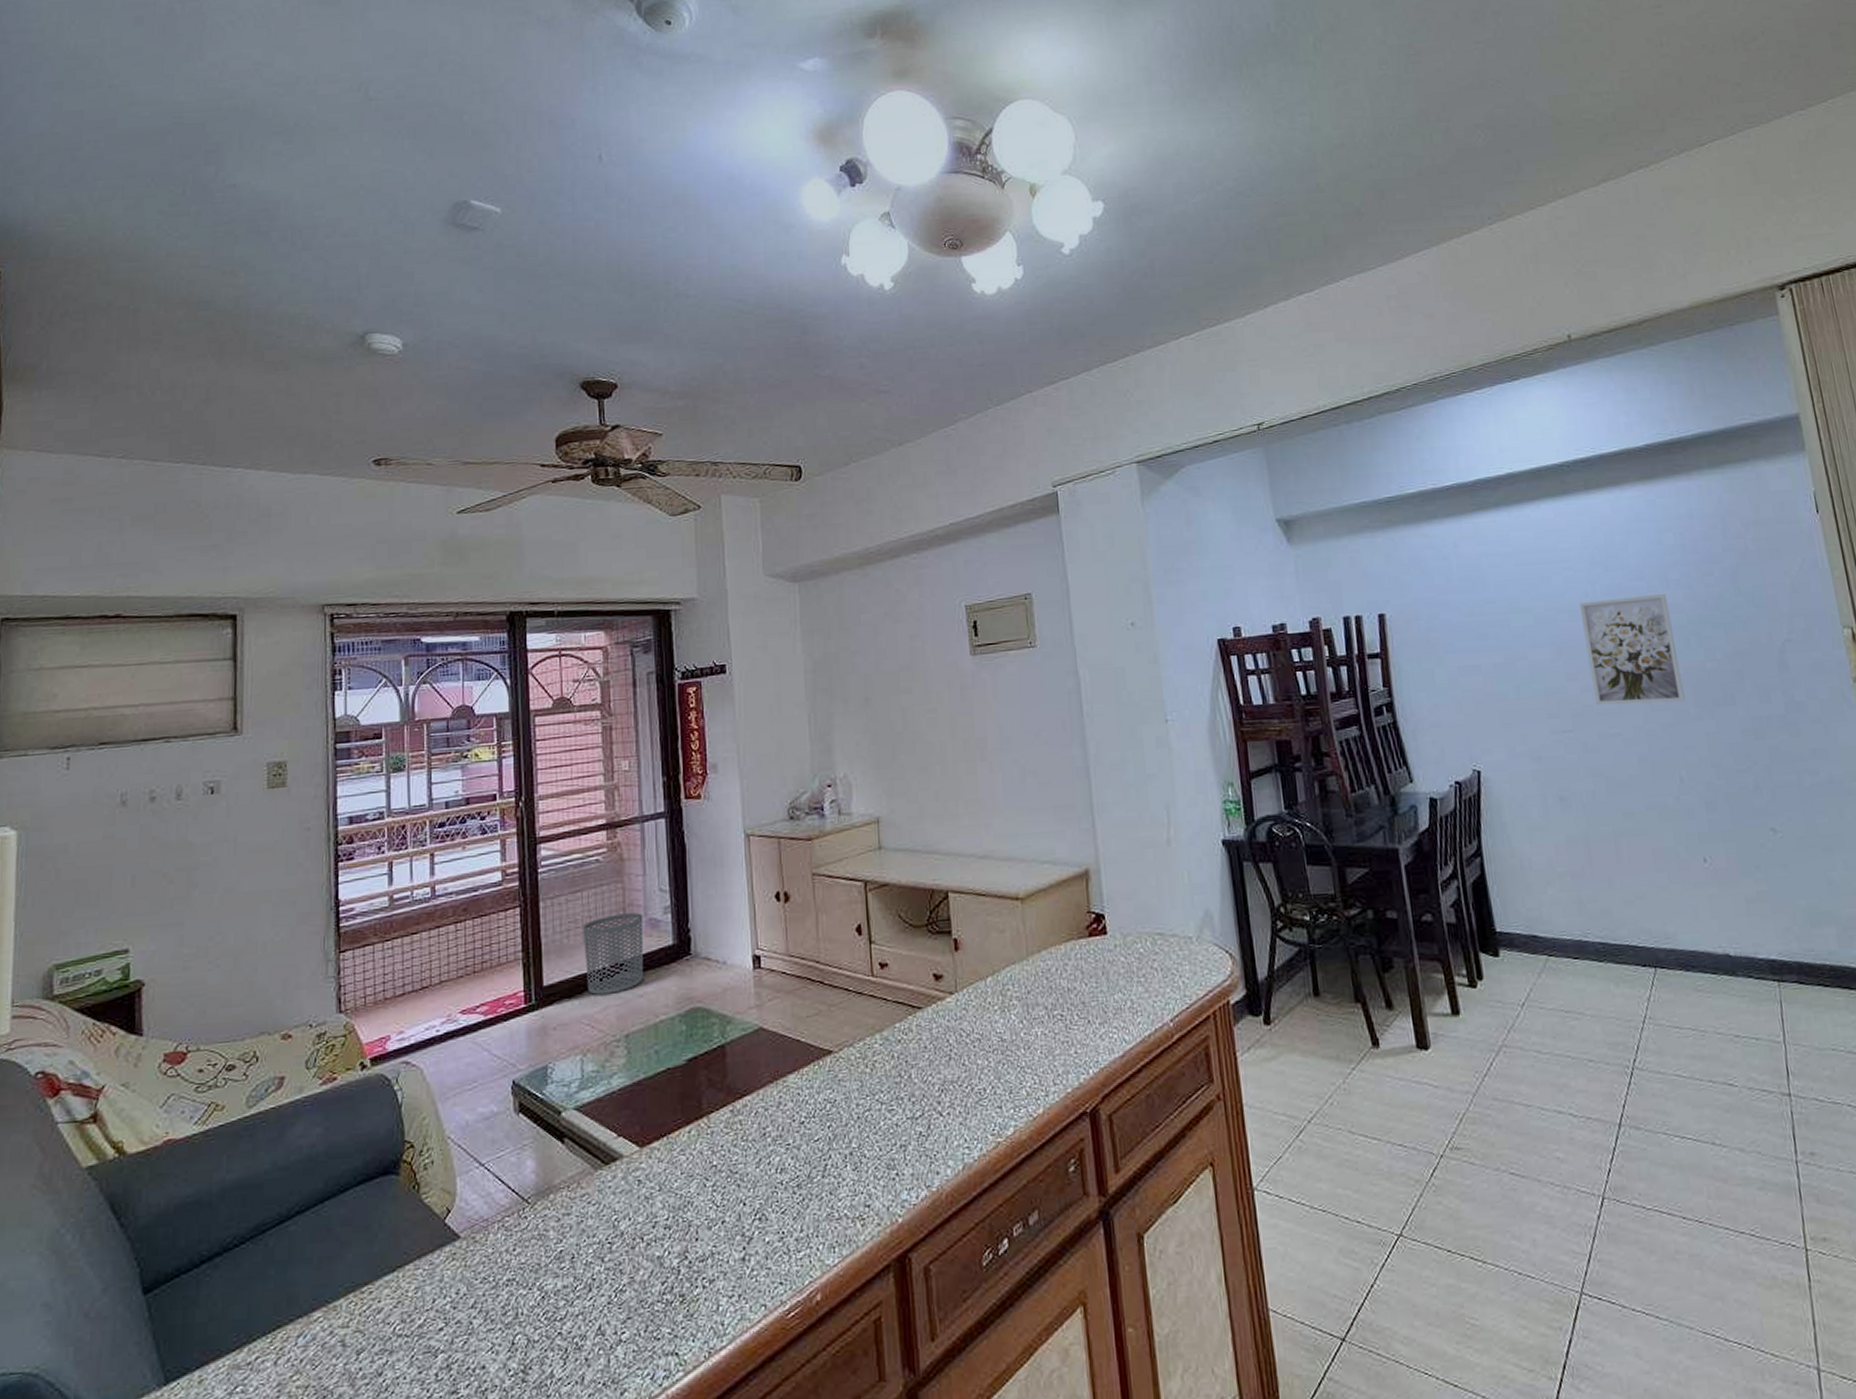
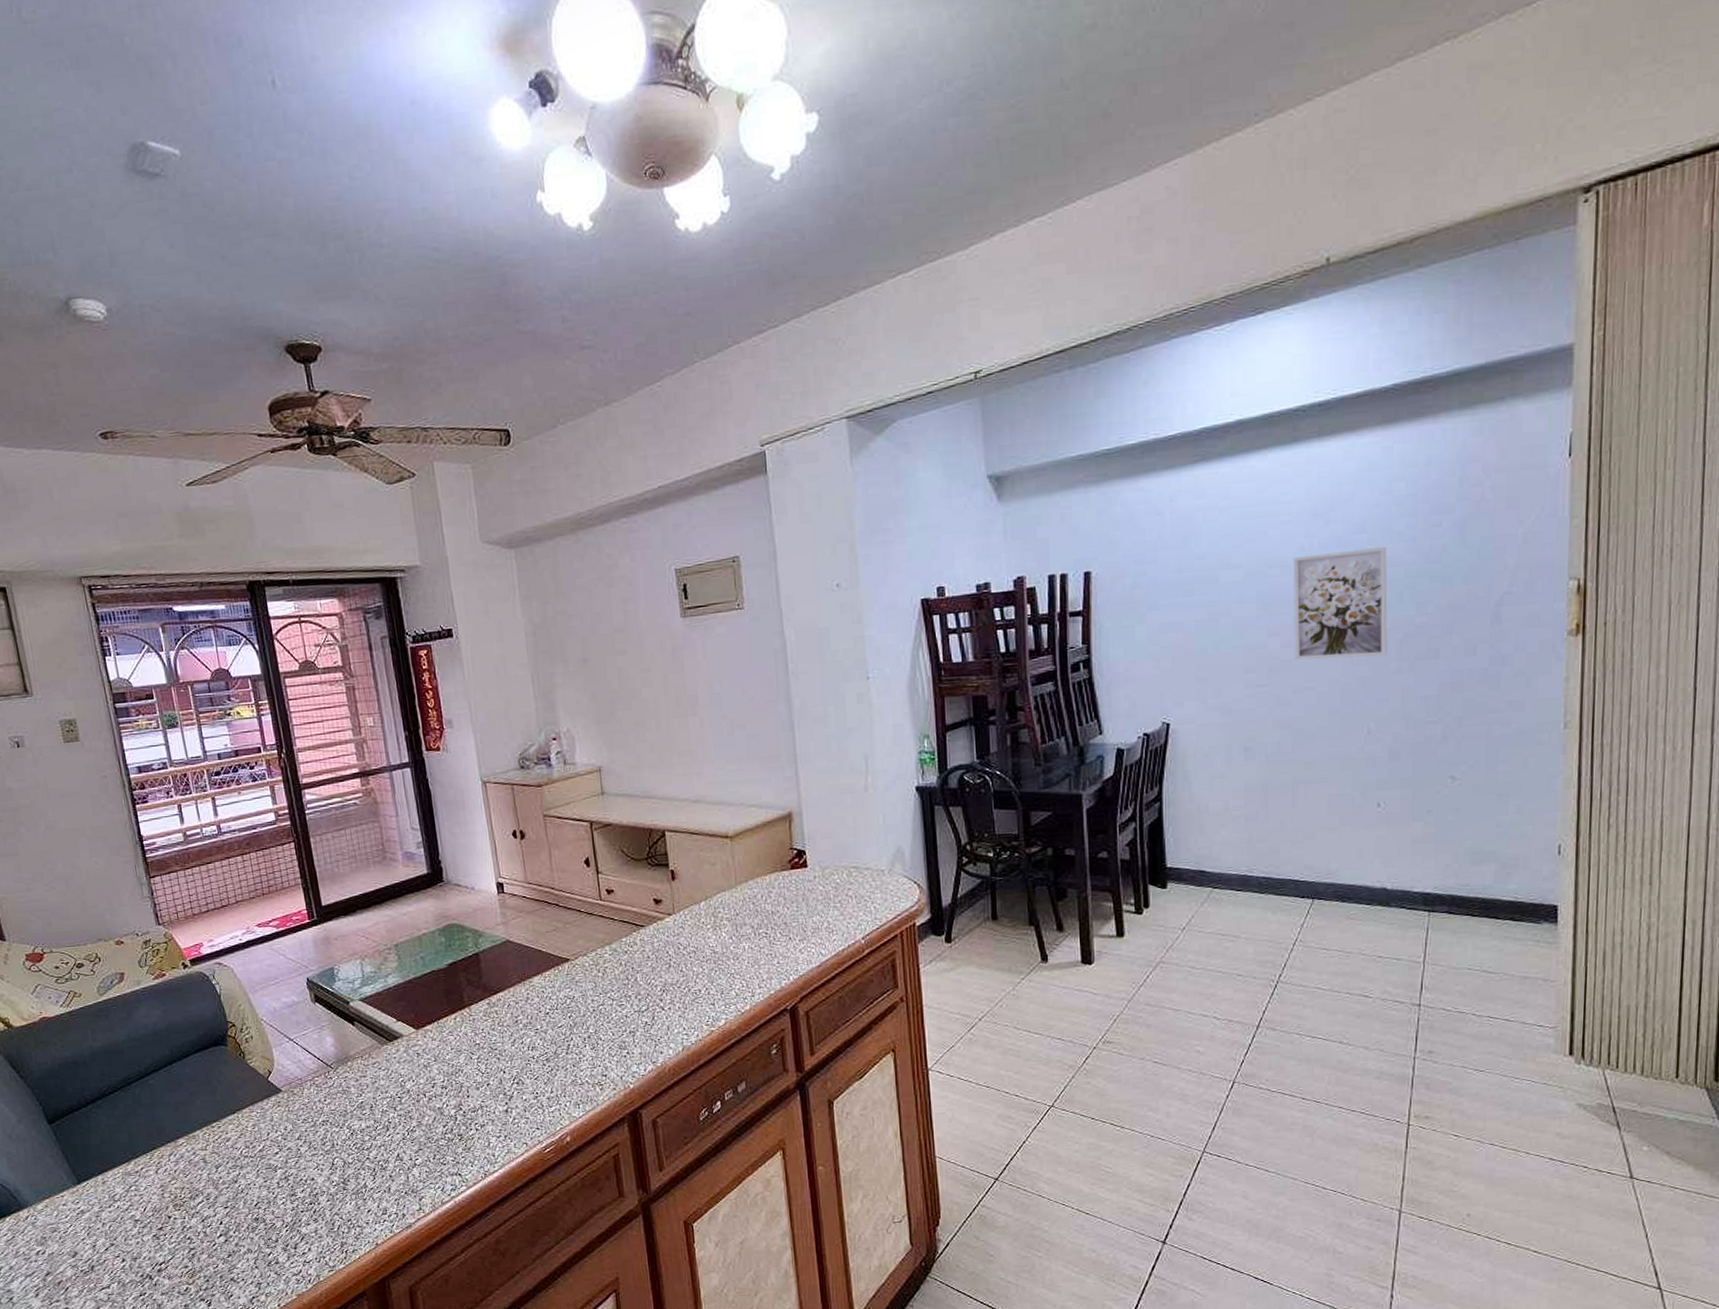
waste bin: present [583,912,644,995] -> none [350,847,405,913]

